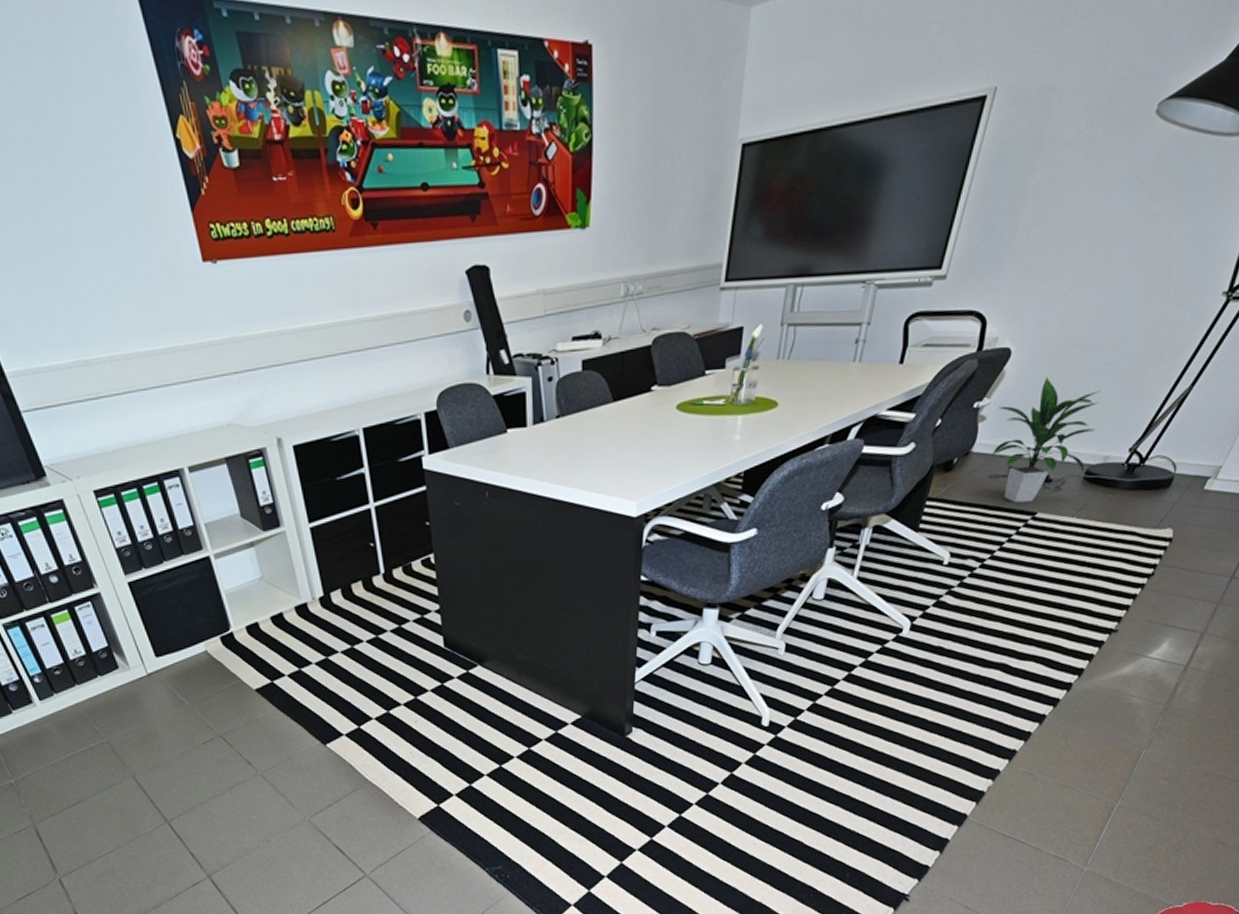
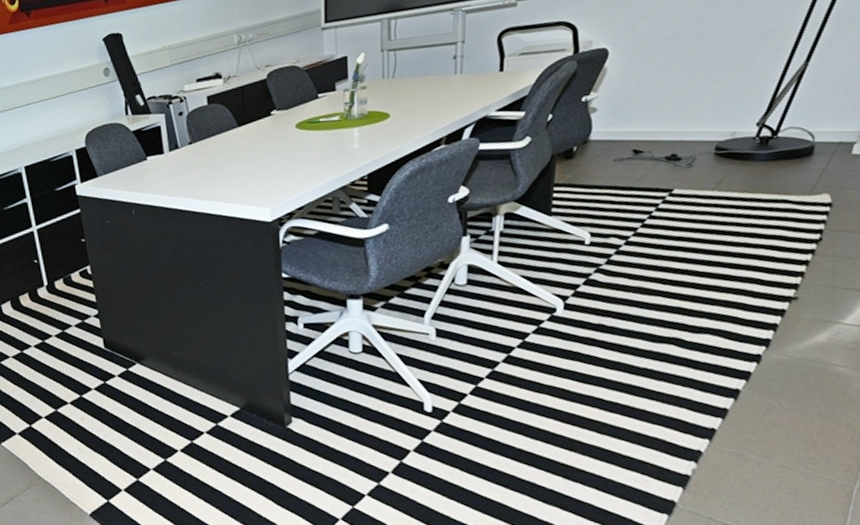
indoor plant: present [992,376,1101,503] -> none [607,68,714,182]

